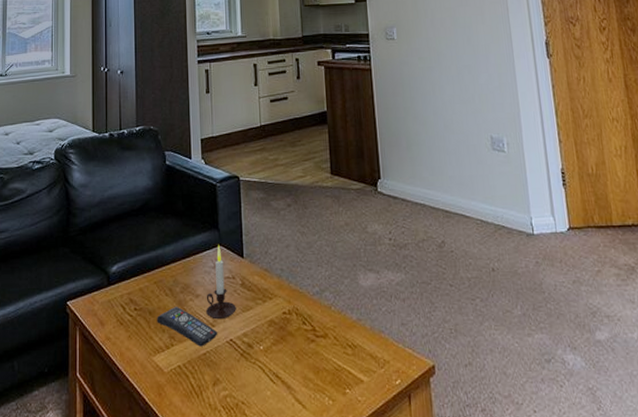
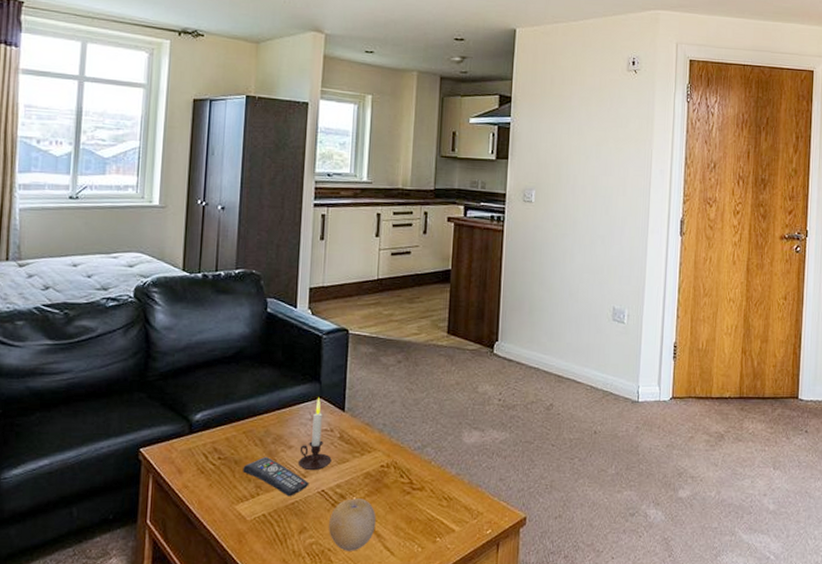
fruit: none [240,348,285,404] -> present [329,498,376,551]

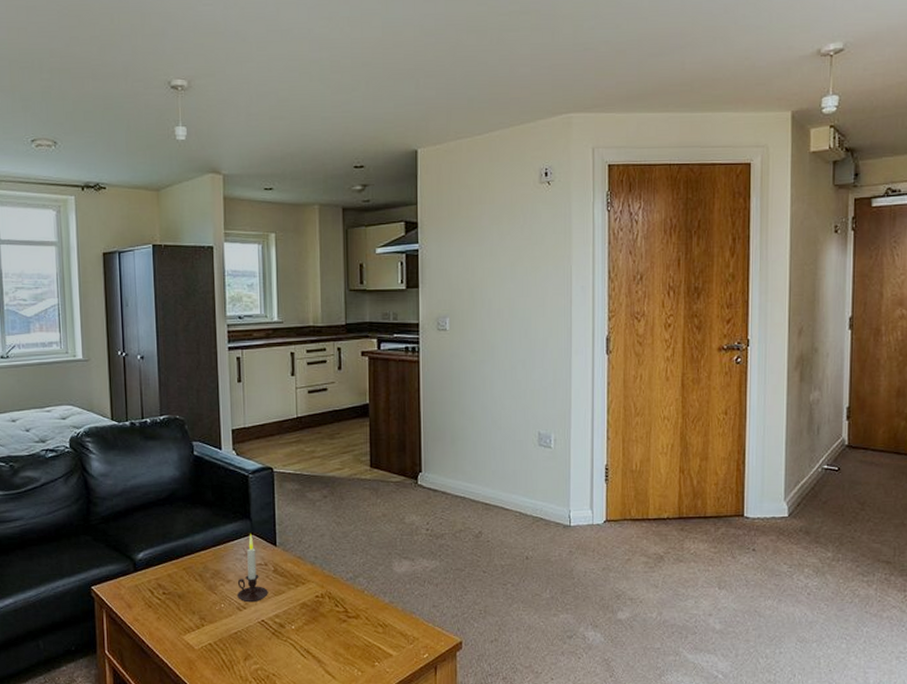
remote control: present [243,457,309,496] -> none [186,591,249,627]
fruit: present [329,498,376,551] -> none [271,627,316,676]

